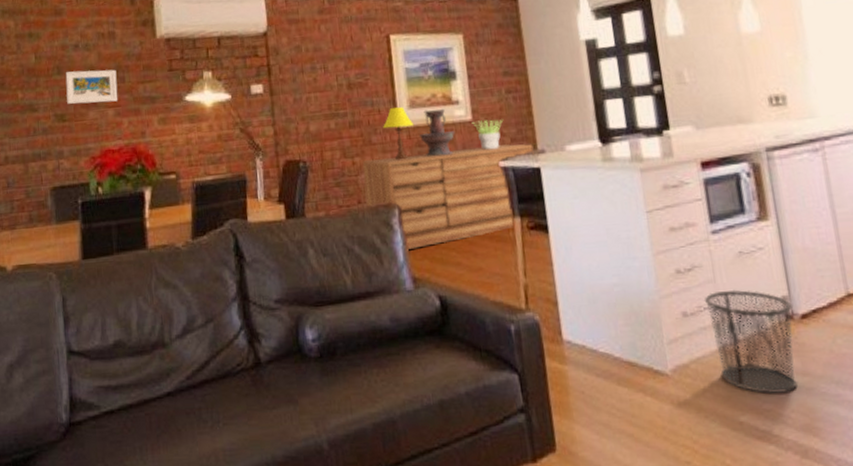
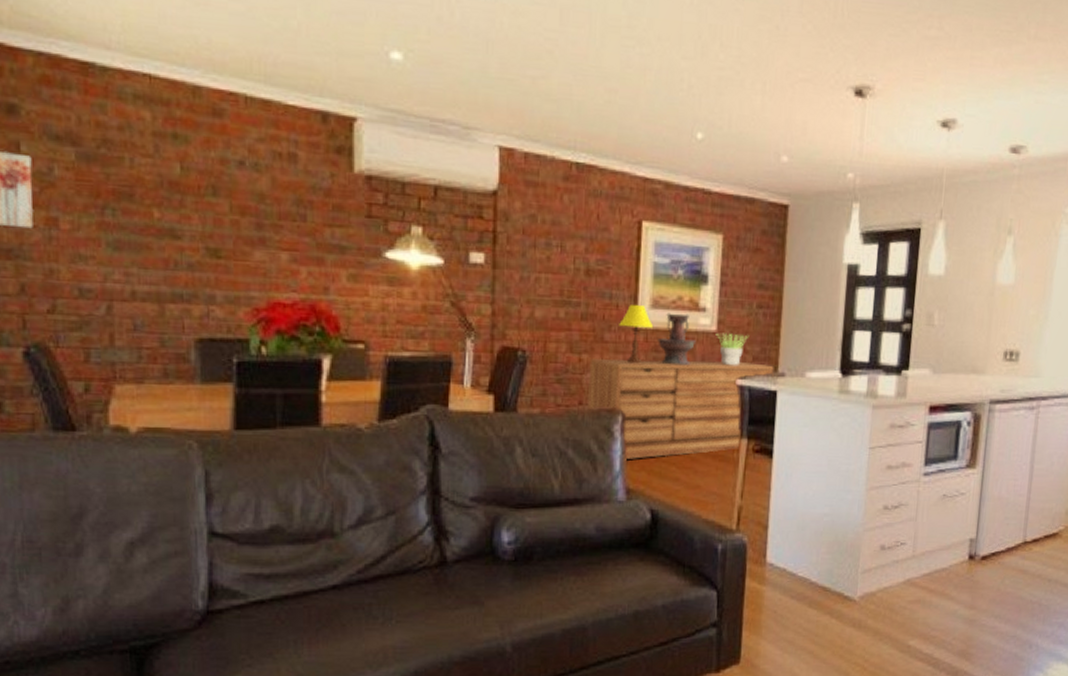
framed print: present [65,69,118,104] -> none [223,195,296,244]
waste bin: present [705,289,798,395] -> none [901,529,976,624]

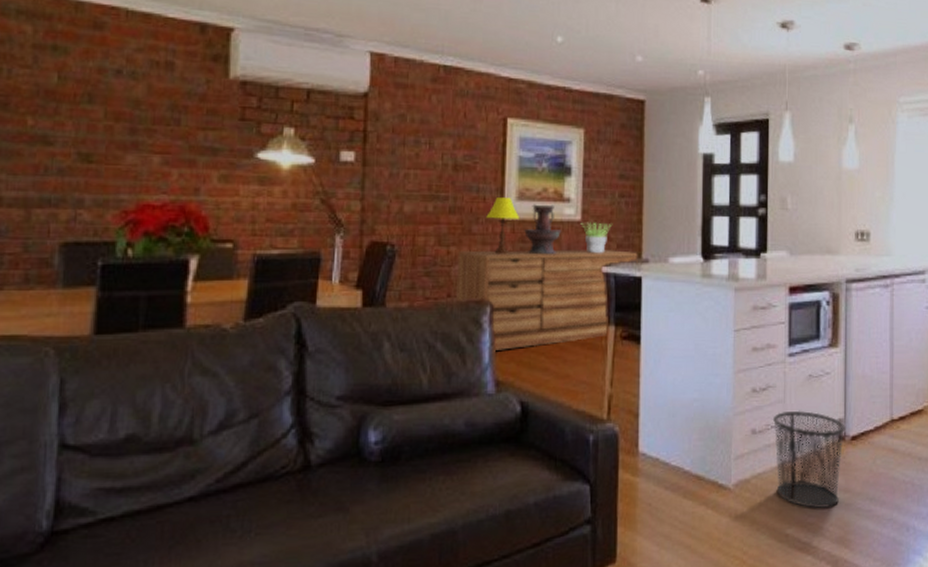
waste bin: none [901,529,976,624] -> present [773,410,845,509]

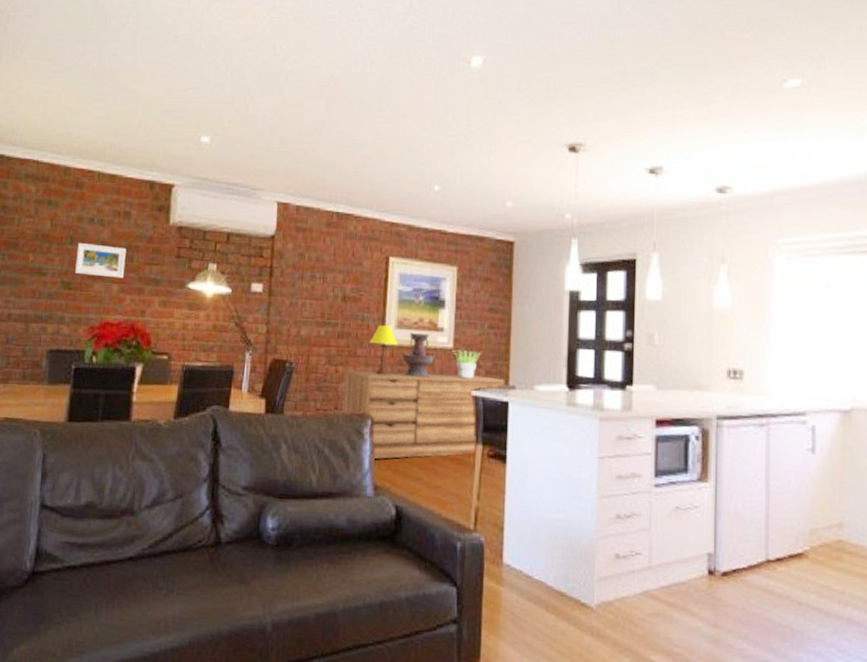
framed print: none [97,102,170,147] -> present [75,243,127,278]
waste bin: present [773,410,845,509] -> none [638,540,715,640]

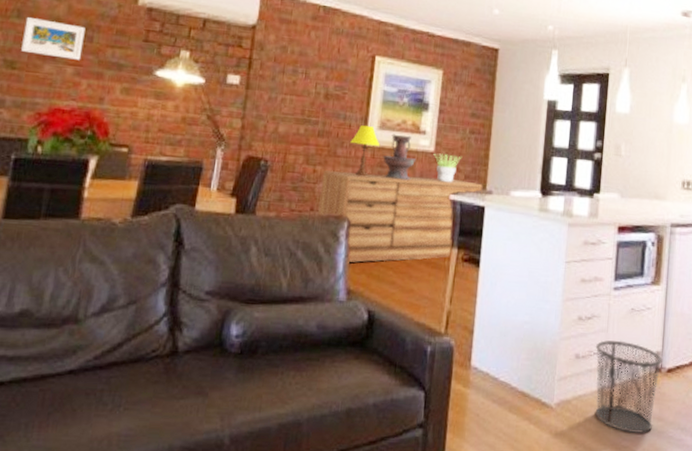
waste bin: none [638,540,715,640] -> present [595,340,662,434]

